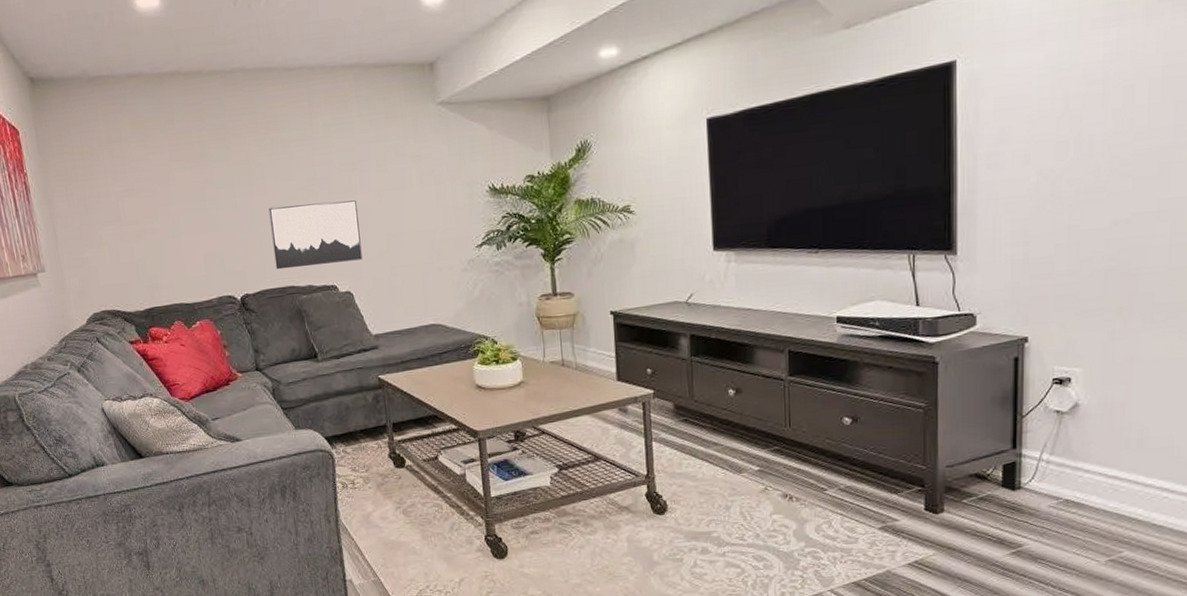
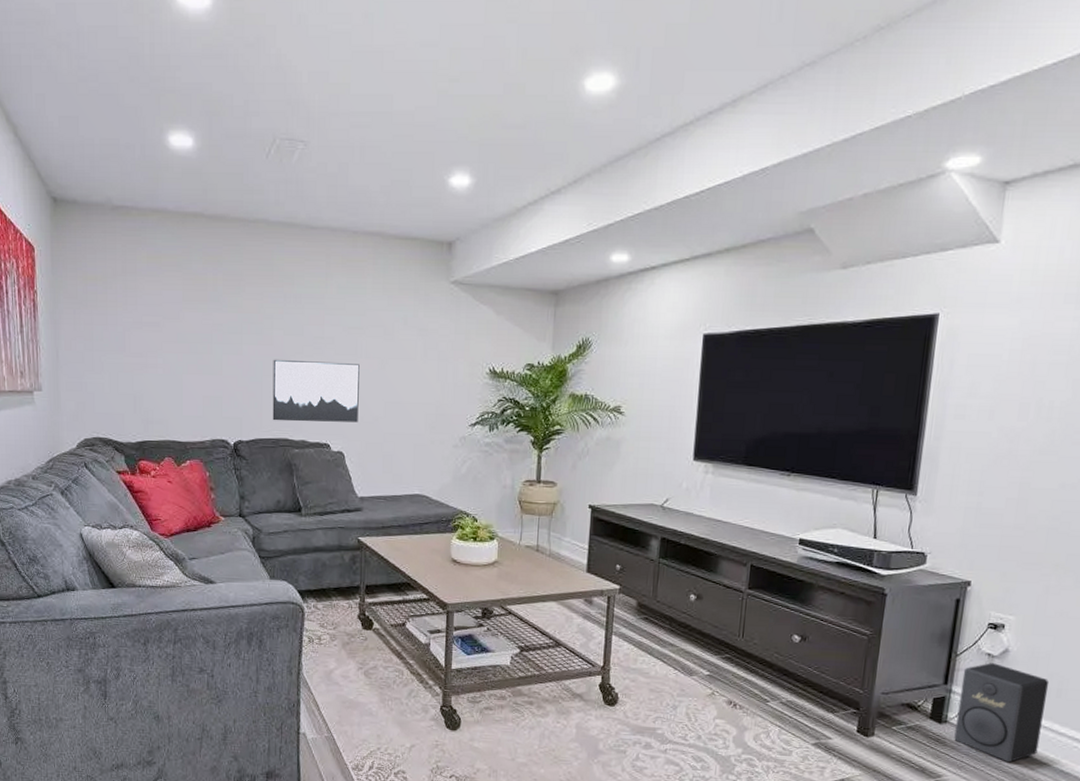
speaker: none [1031,420,1128,523] -> present [954,663,1050,763]

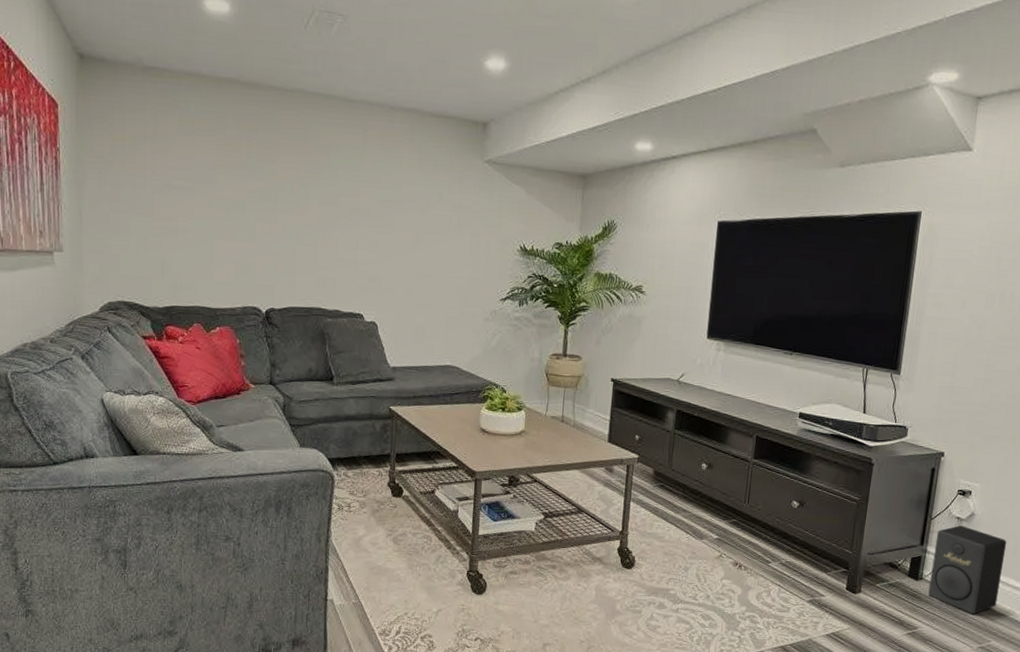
wall art: present [272,359,360,422] -> none [306,228,394,294]

